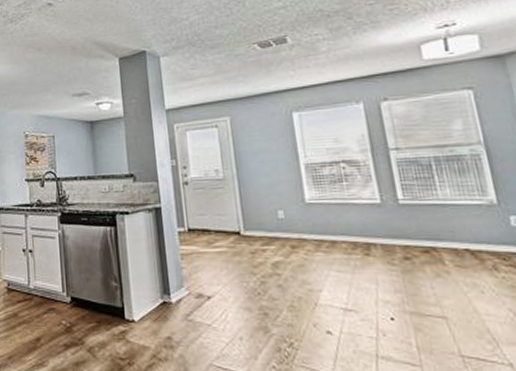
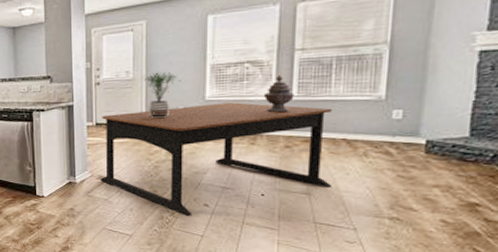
dining table: none [194,206,470,347] -> present [100,102,333,216]
potted plant: none [236,171,276,224] -> present [144,72,181,119]
decorative urn: none [366,176,401,218] -> present [263,75,294,113]

